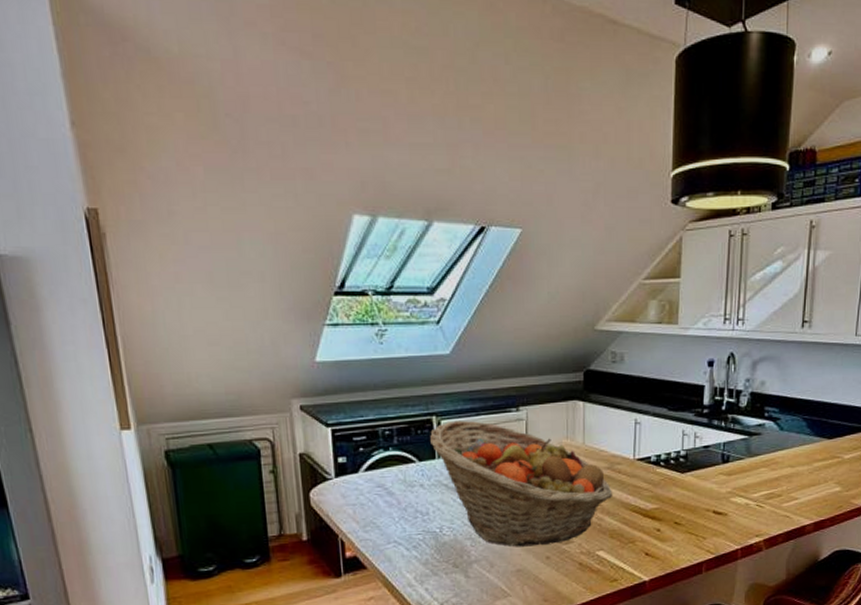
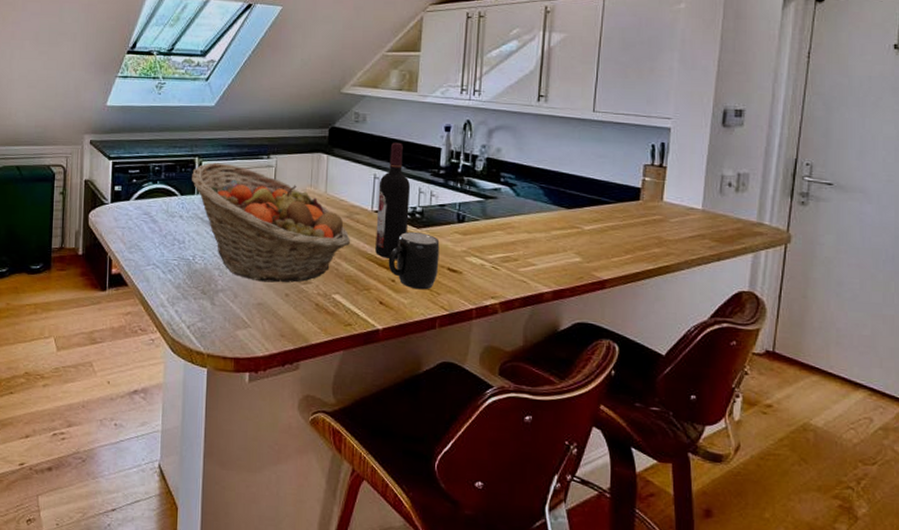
wine bottle: none [639,382,674,508] -> present [375,142,411,259]
mug: none [653,477,705,537] -> present [388,231,440,290]

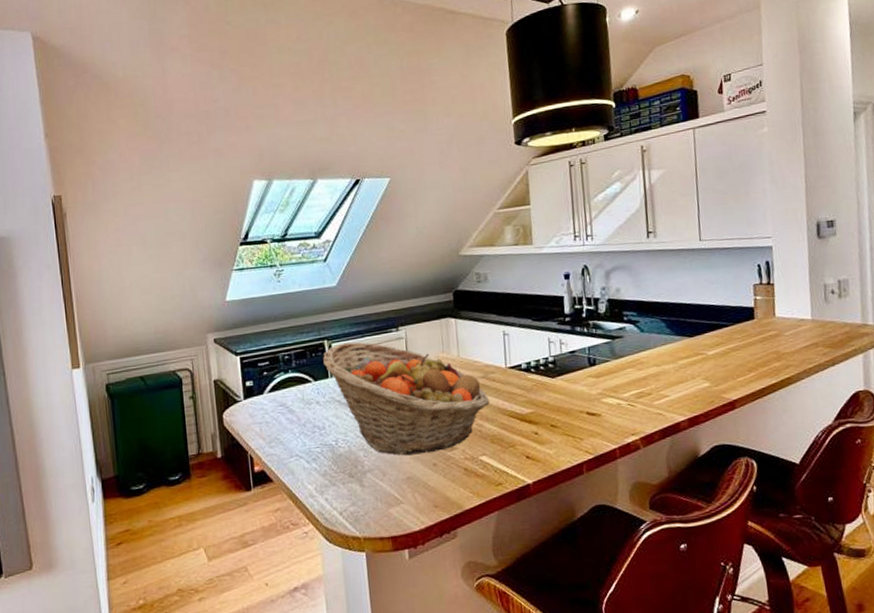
wine bottle: present [375,142,411,259] -> none [508,296,543,413]
mug: present [388,231,440,290] -> none [528,381,578,439]

